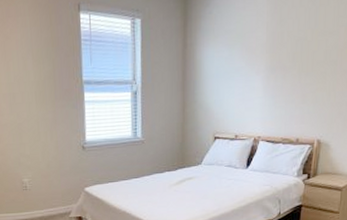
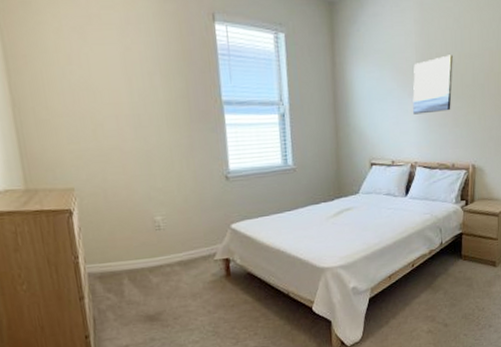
wall art: none [260,32,305,91] -> present [413,55,453,115]

